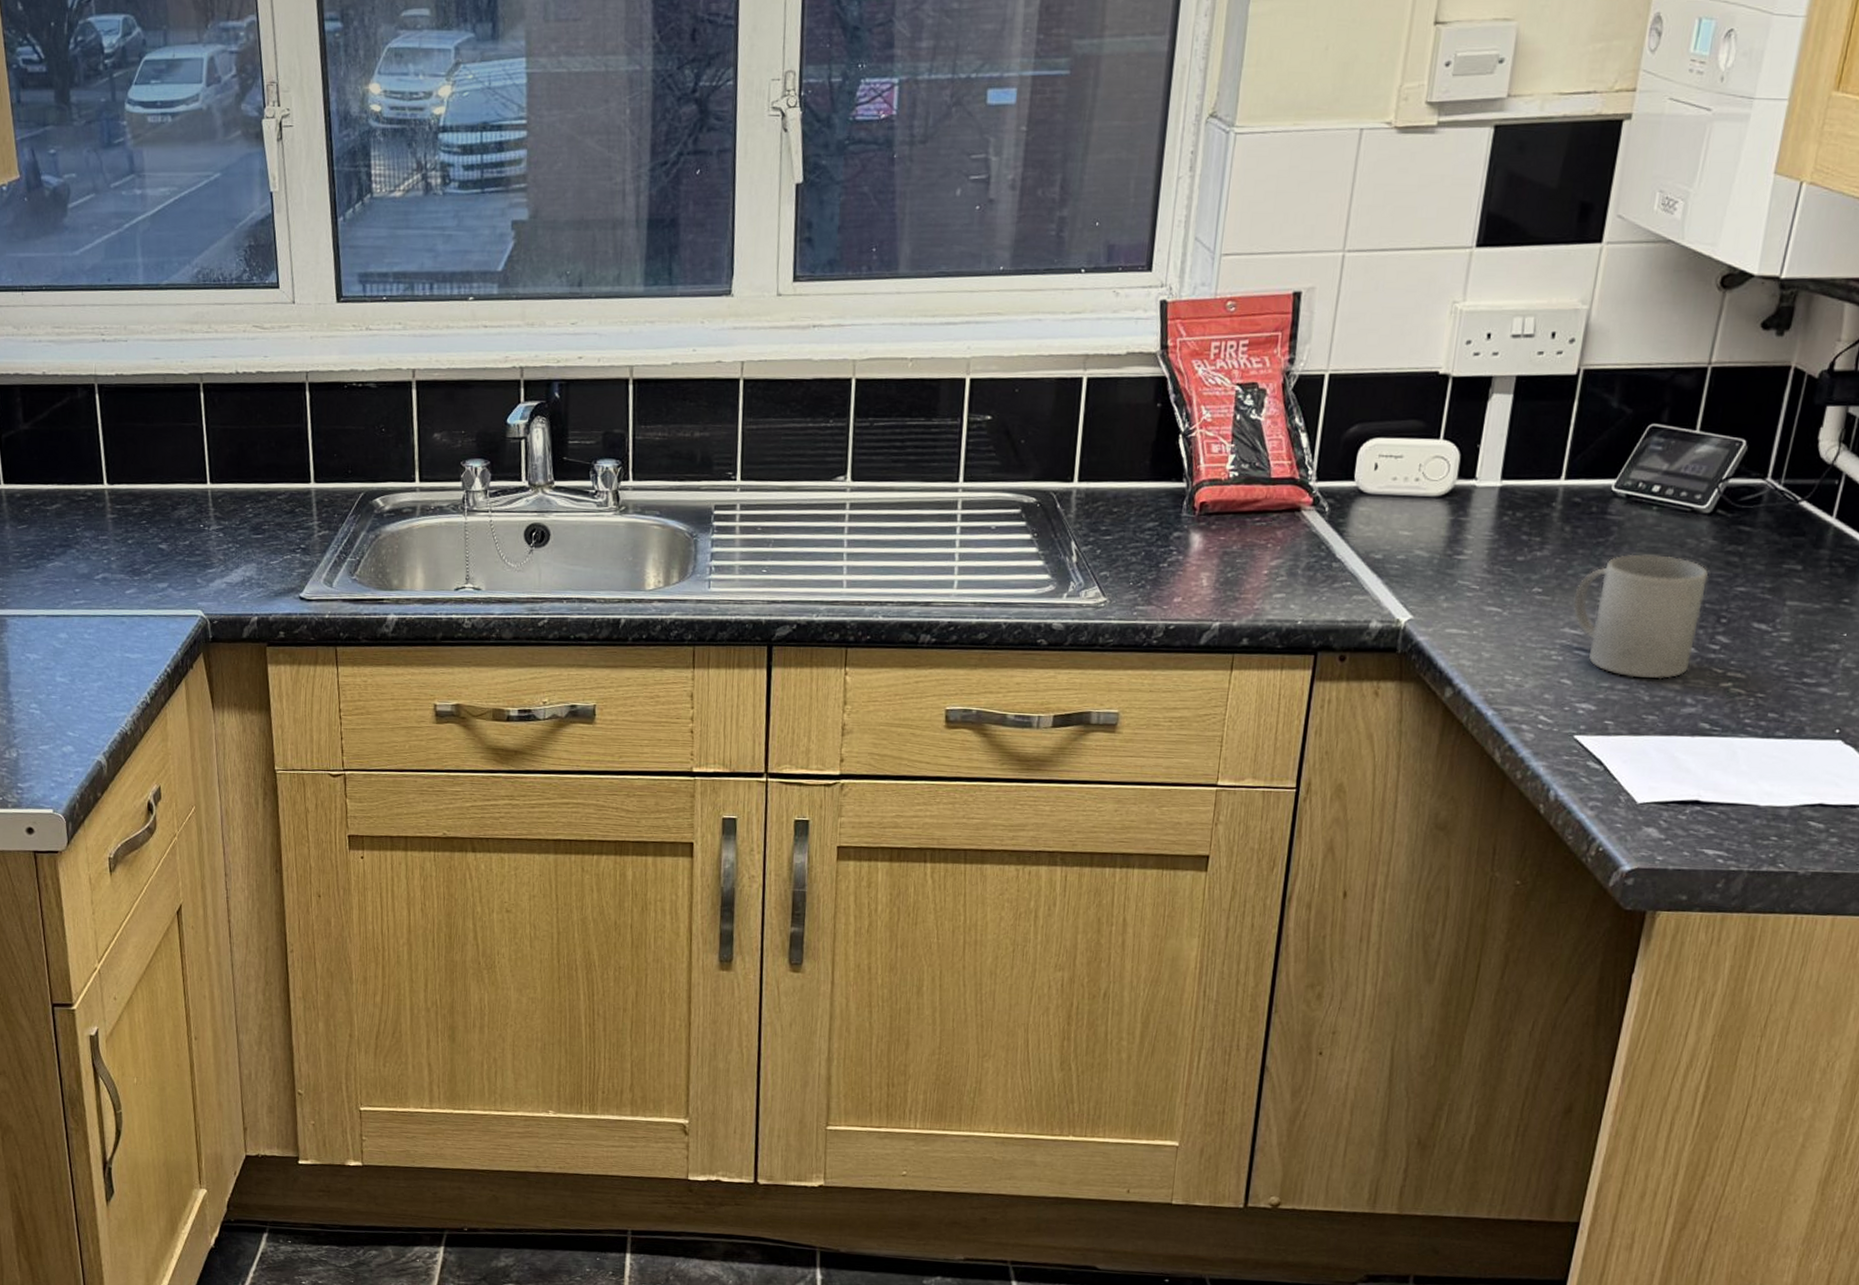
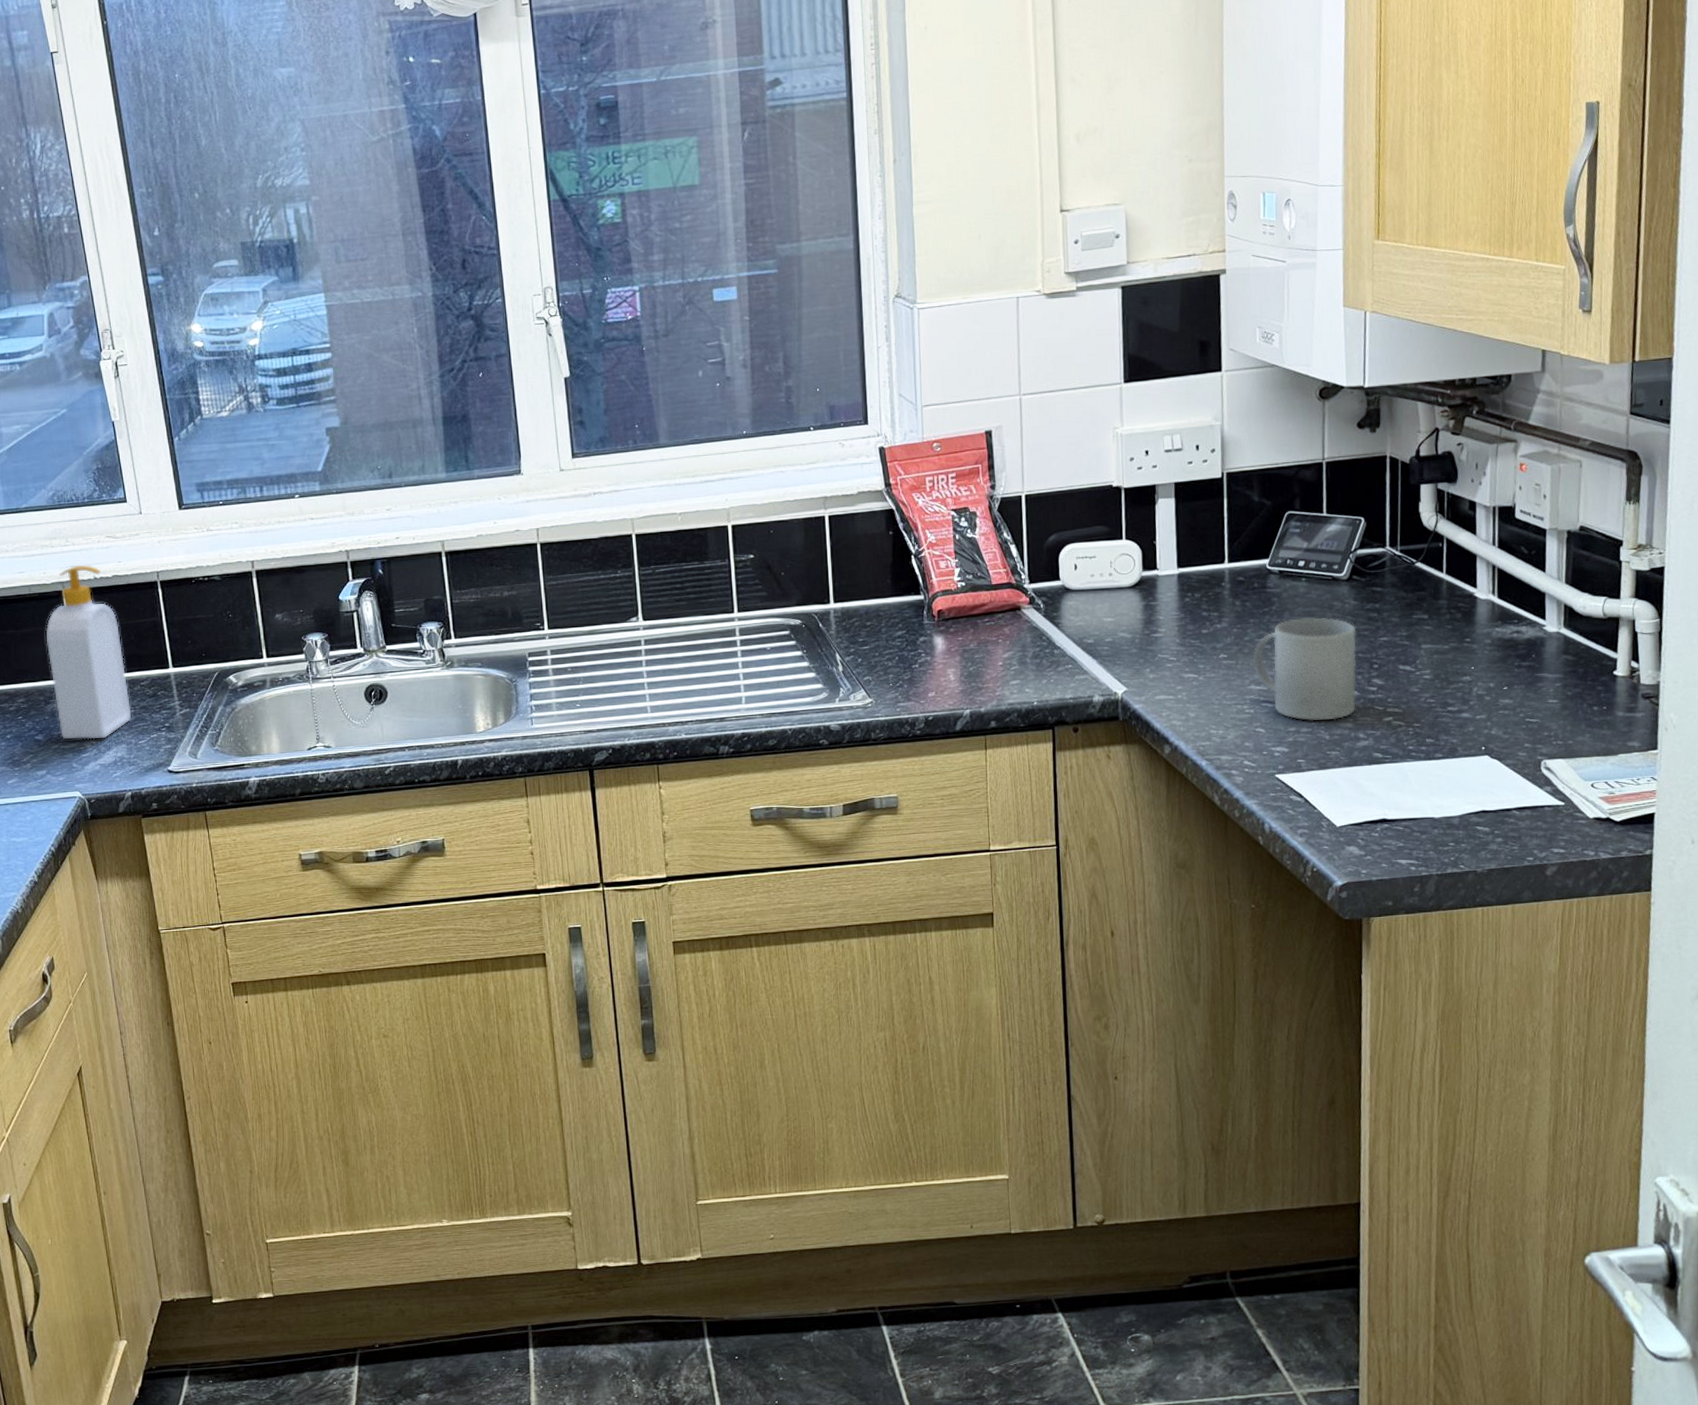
soap bottle: none [178,356,266,555] -> present [45,564,132,740]

